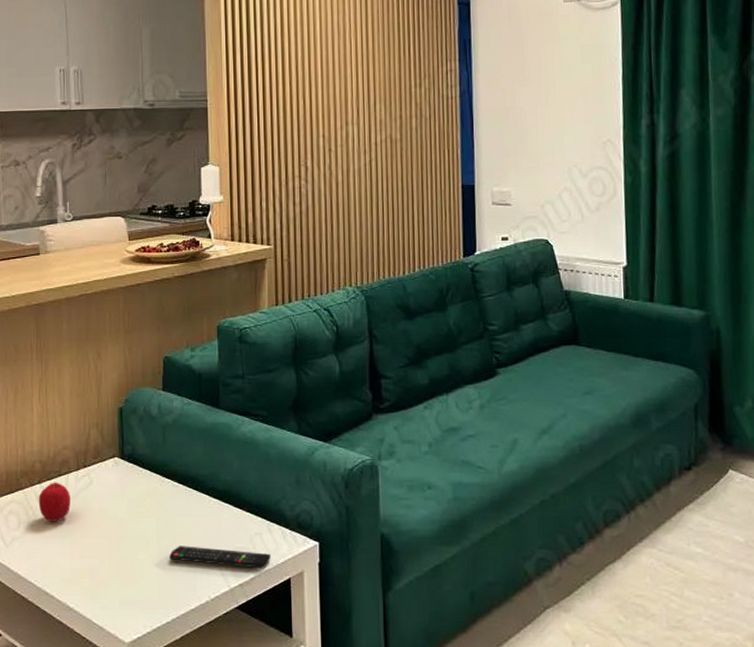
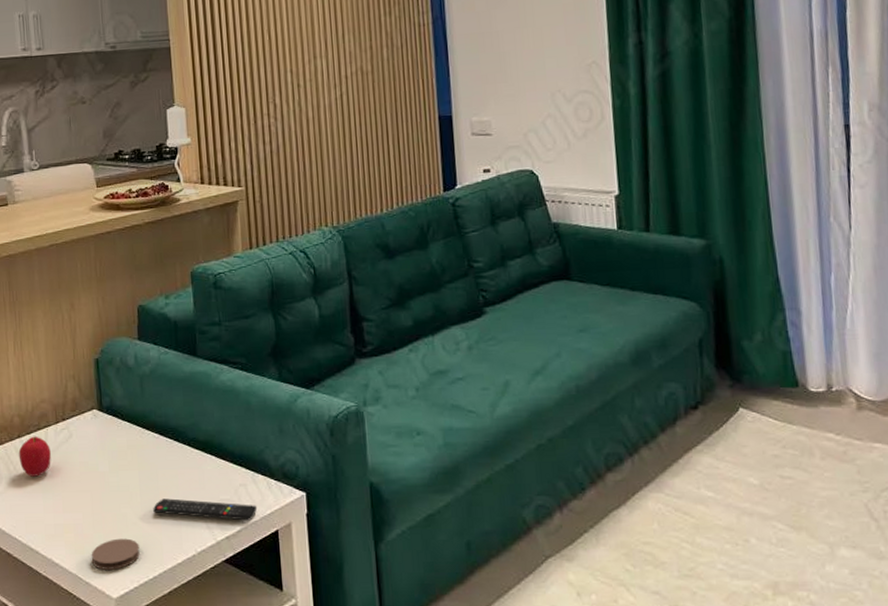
coaster: none [105,584,154,615] -> present [91,538,140,570]

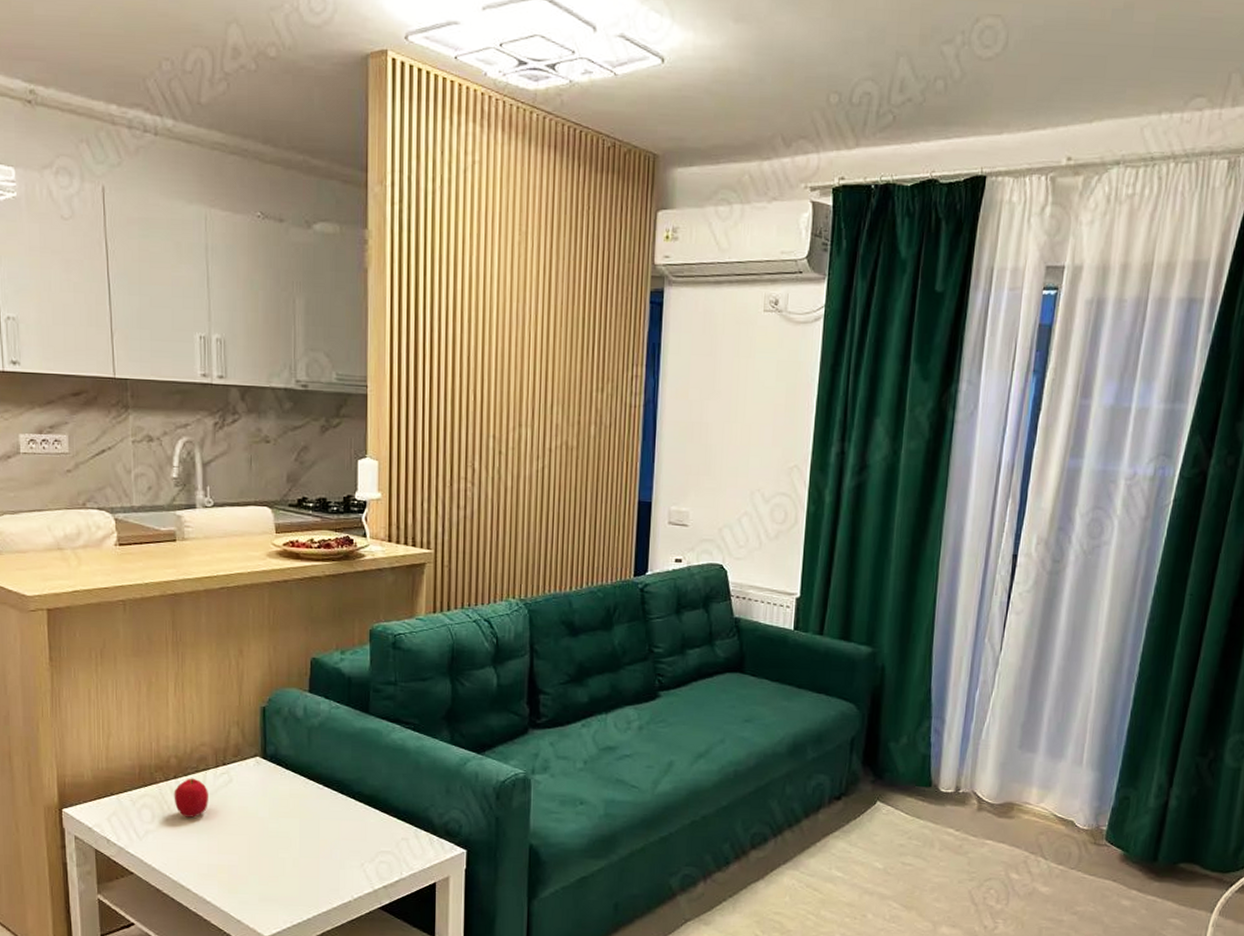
coaster: present [91,538,140,570] -> none [244,881,295,910]
remote control: present [153,498,258,521] -> none [312,847,417,873]

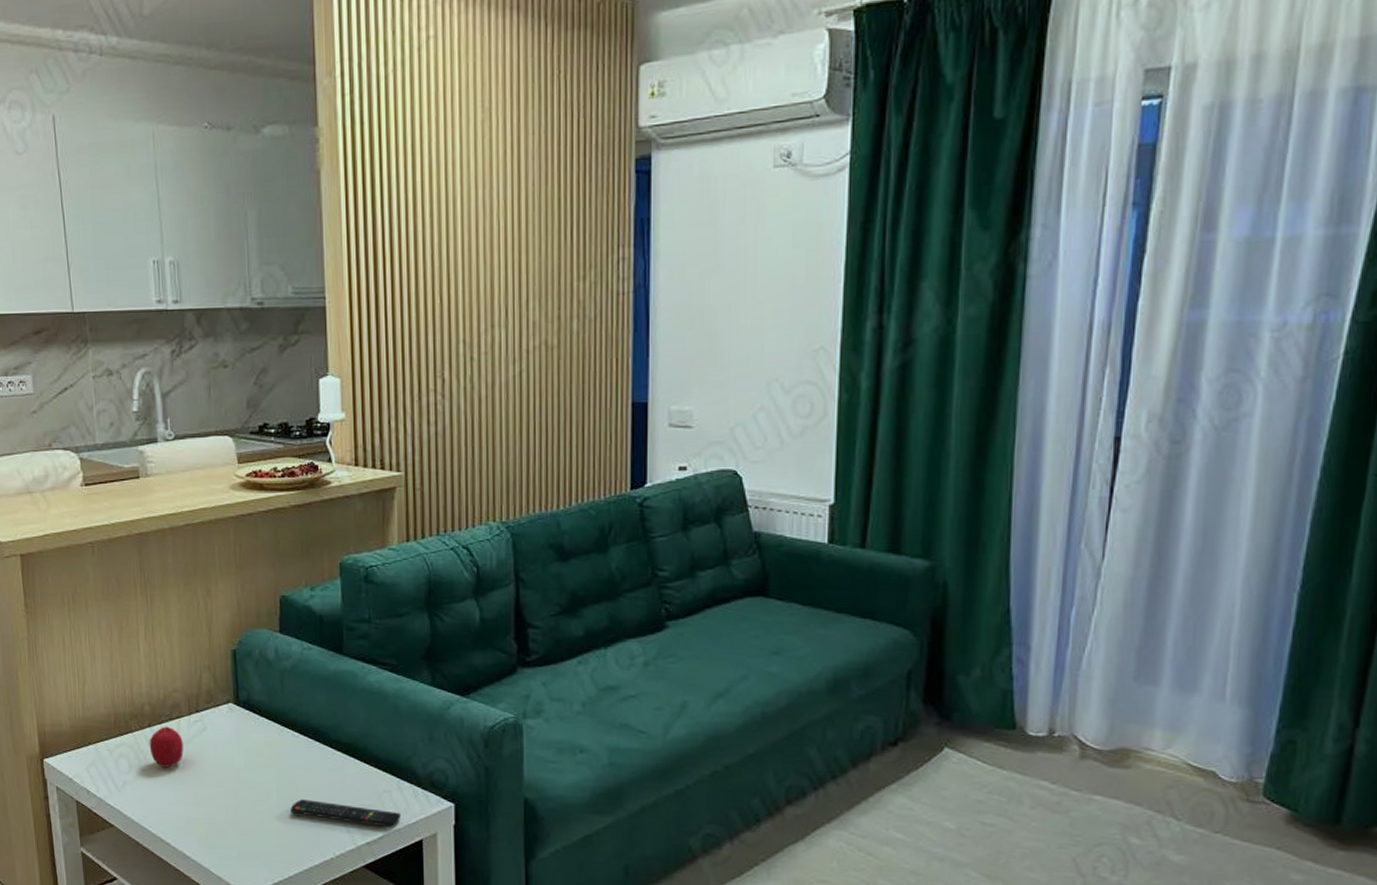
remote control: none [312,847,417,873] -> present [290,799,402,828]

